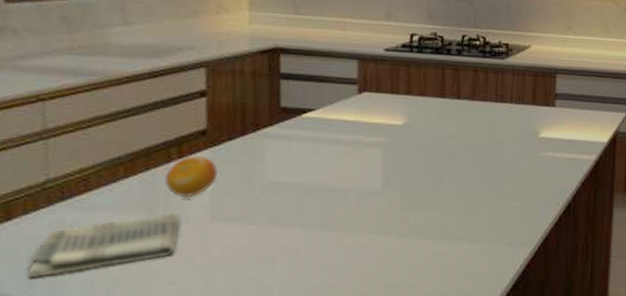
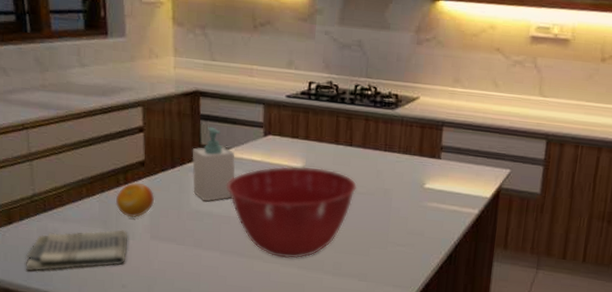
soap bottle: none [268,86,323,171] -> present [192,126,235,202]
mixing bowl: none [312,123,465,228] -> present [227,166,356,259]

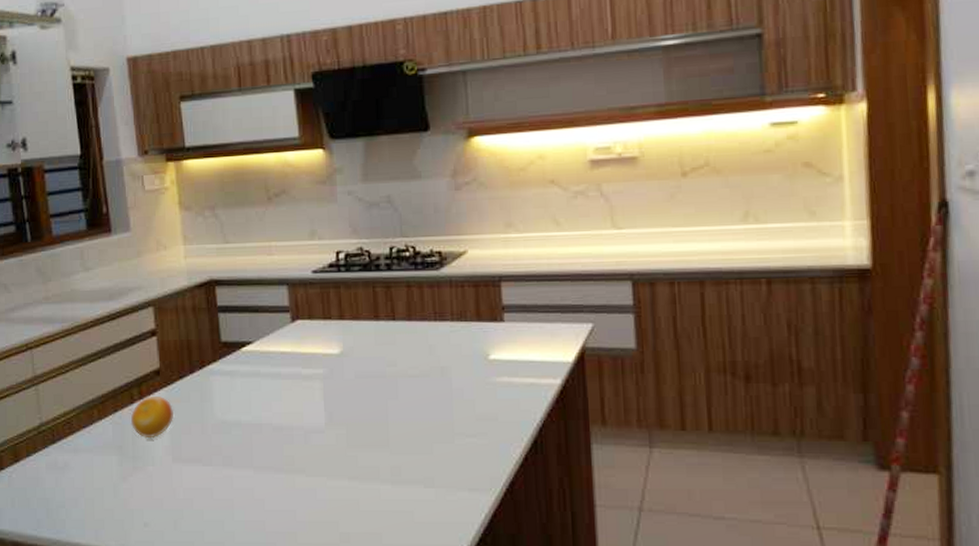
dish towel: present [25,229,128,271] -> none [34,455,147,516]
soap bottle: present [192,126,235,202] -> none [211,319,263,409]
mixing bowl: present [227,166,356,259] -> none [254,351,407,469]

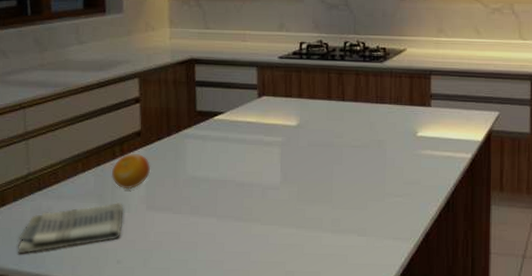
dish towel: none [34,455,147,516] -> present [17,203,124,253]

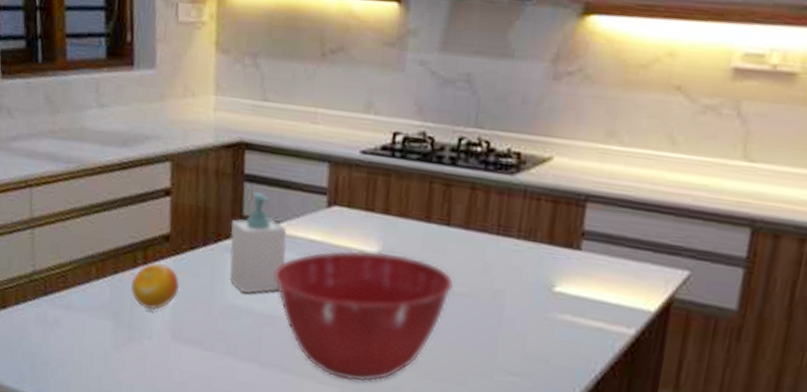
dish towel: present [17,203,124,253] -> none [19,323,144,373]
soap bottle: none [187,92,231,167] -> present [229,191,287,294]
mixing bowl: none [223,124,351,219] -> present [273,250,453,382]

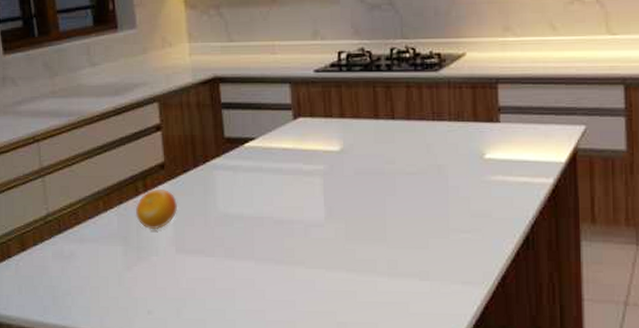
soap bottle: present [229,191,287,294] -> none [215,115,265,202]
mixing bowl: present [273,250,453,382] -> none [257,149,405,261]

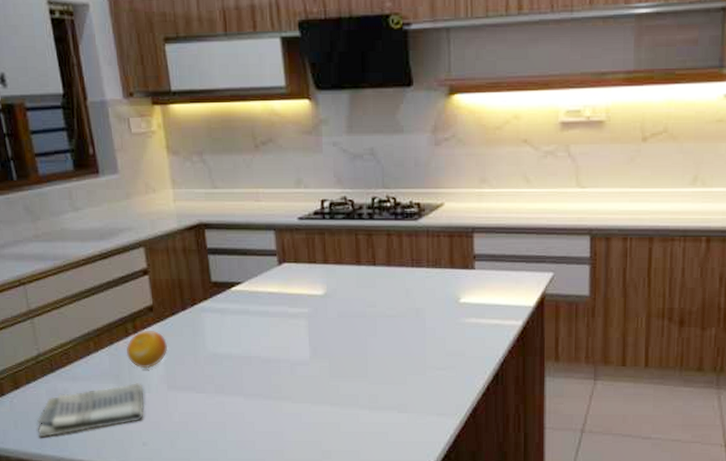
dish towel: none [41,245,151,303] -> present [36,383,144,437]

